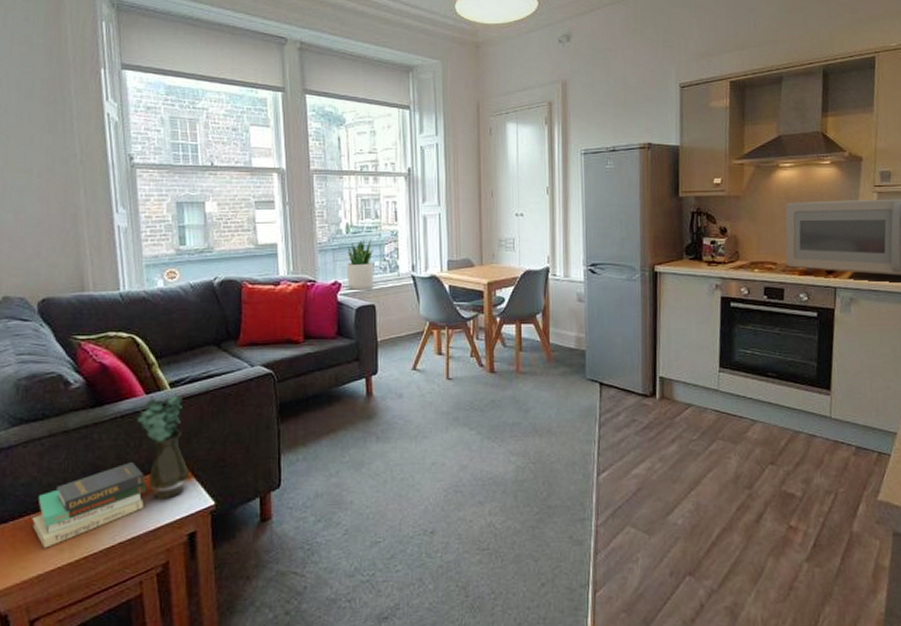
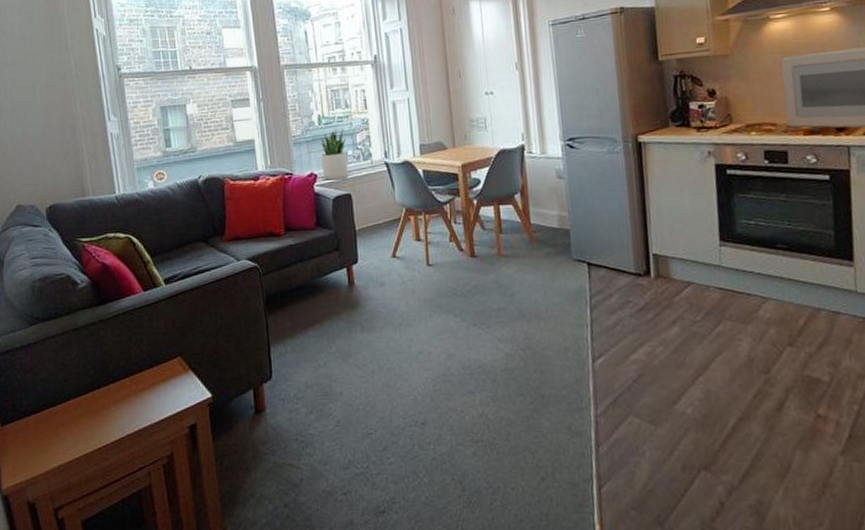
books: present [32,462,146,548] -> none [51,357,148,440]
vase: present [137,392,189,499] -> none [137,288,186,392]

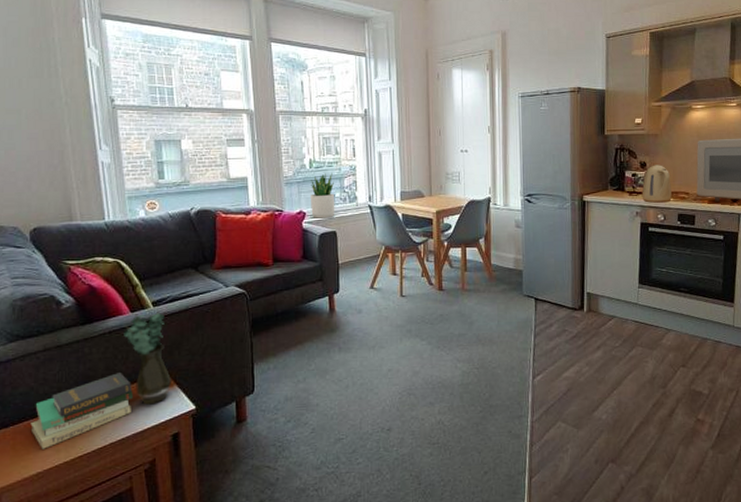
books: none [51,357,148,440] -> present [30,373,133,449]
vase: none [137,288,186,392] -> present [124,310,171,405]
kettle: none [713,91,754,140] -> present [641,165,672,204]

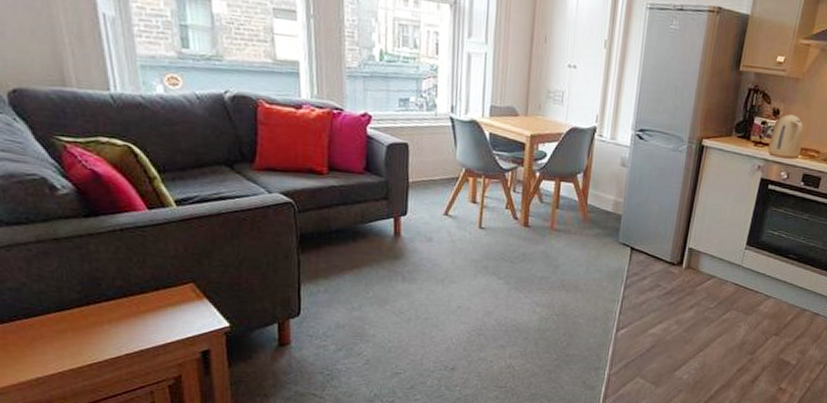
books: present [30,373,133,449] -> none [24,277,152,353]
vase: present [124,310,171,405] -> none [139,210,200,317]
planter: present [310,172,335,219] -> none [378,68,410,126]

